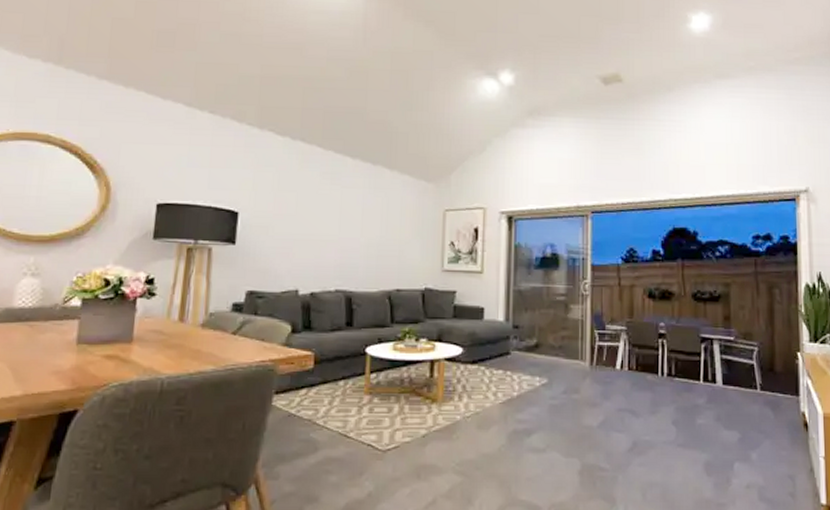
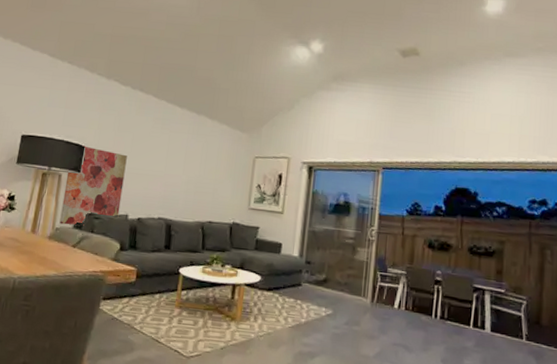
wall art: none [213,211,292,308] -> present [59,145,127,226]

